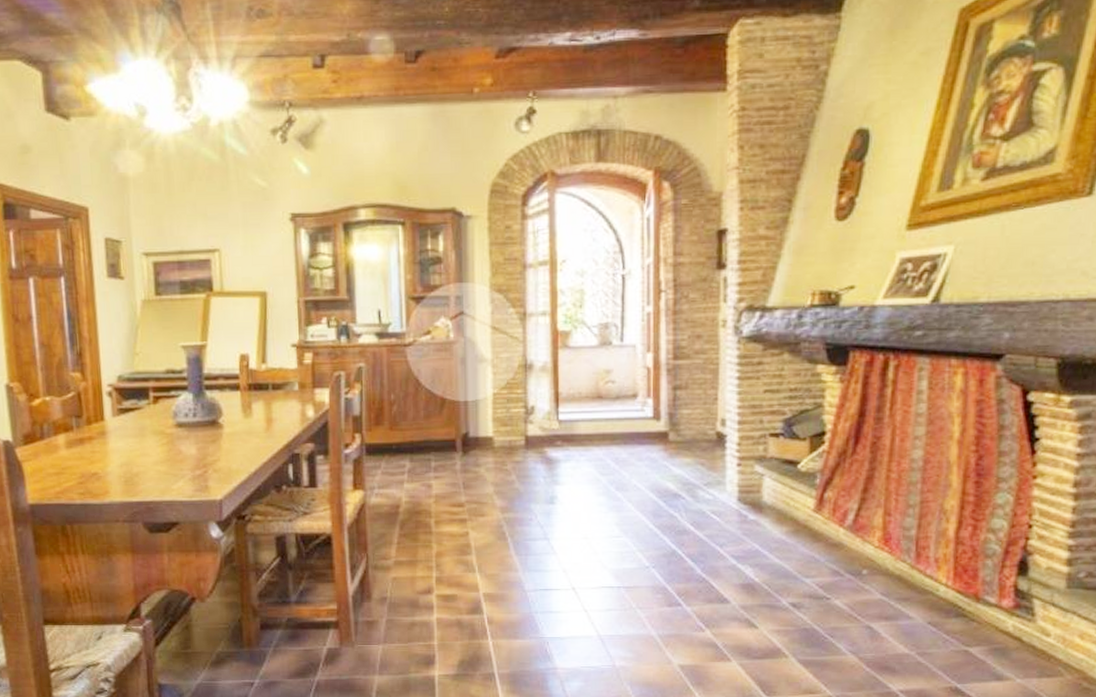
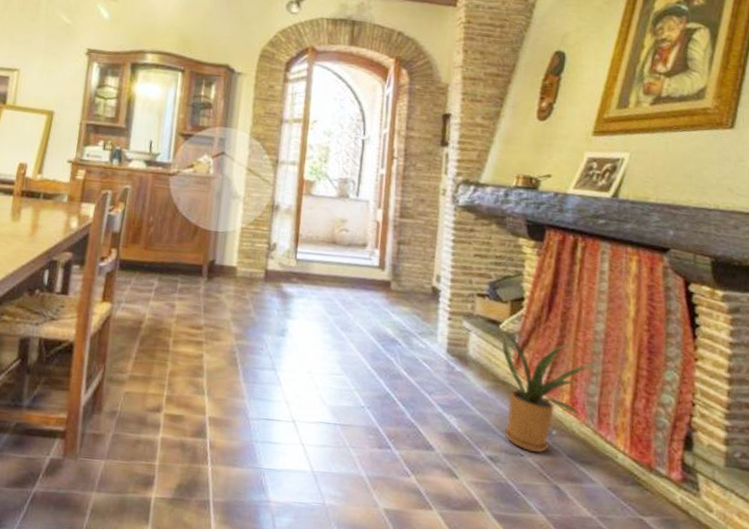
house plant: none [785,469,914,595] -> present [486,328,597,454]

